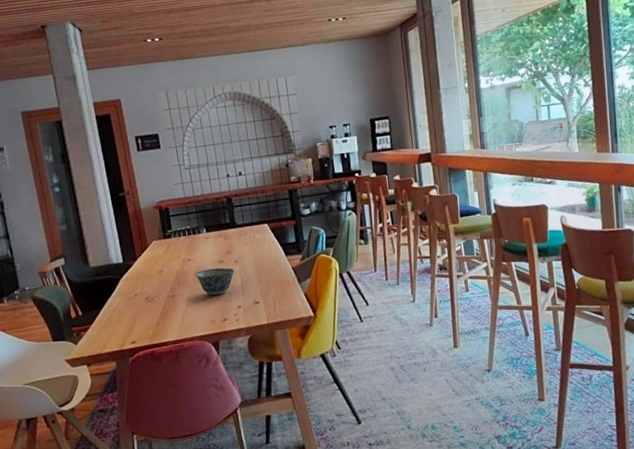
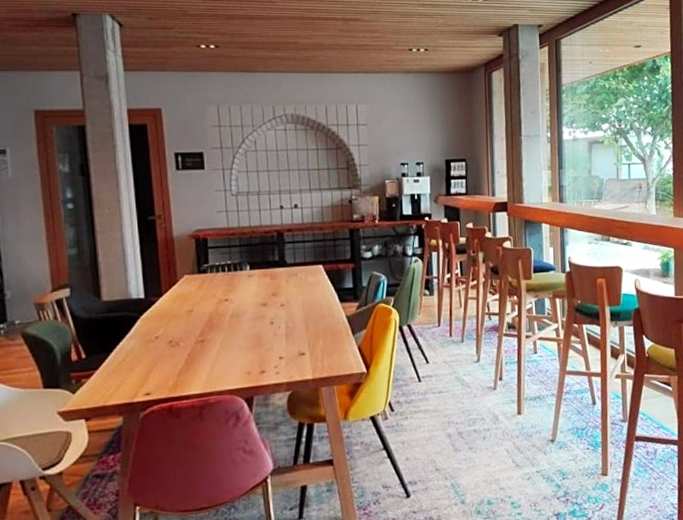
bowl: present [195,268,235,296] -> none [231,311,280,343]

